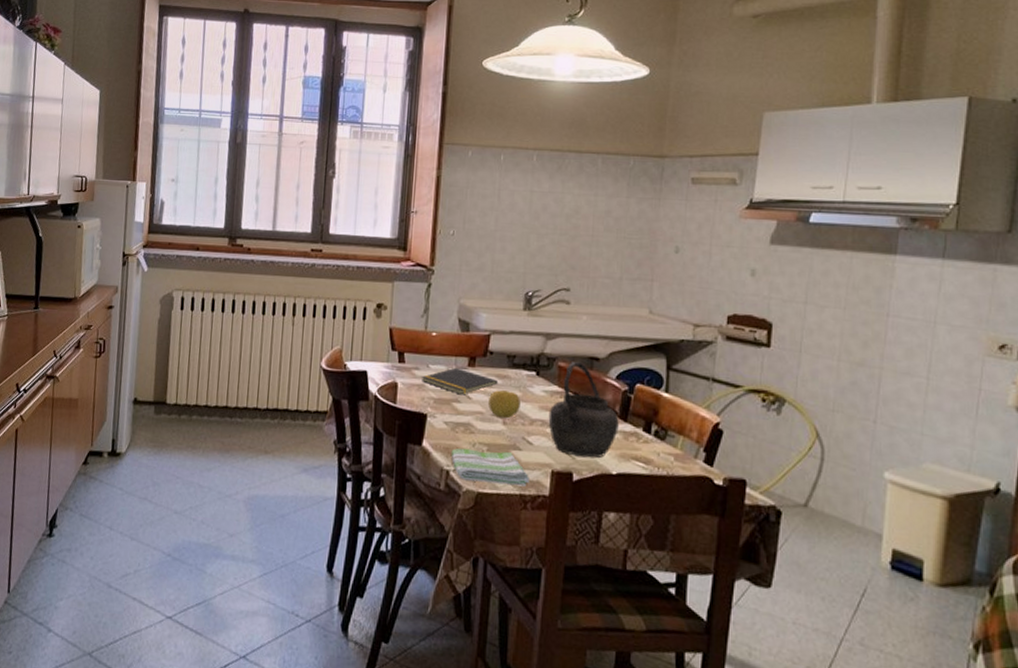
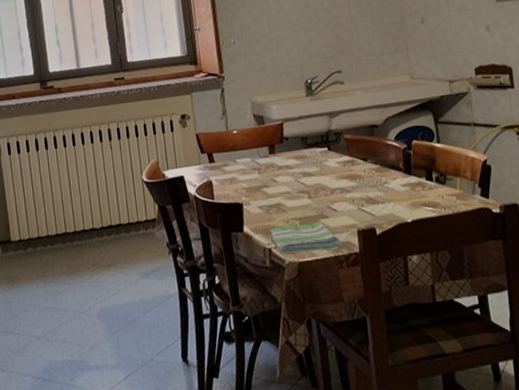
notepad: present [421,367,499,395] -> none [231,157,298,181]
fruit: present [488,390,520,418] -> none [292,168,320,193]
kettle: present [548,361,619,458] -> none [345,131,406,213]

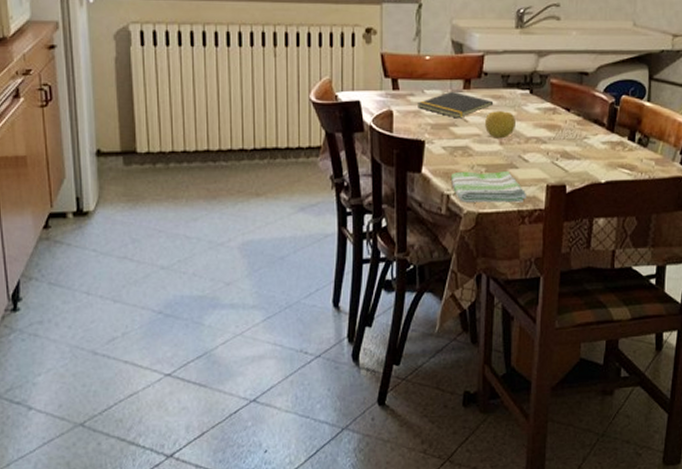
notepad: none [231,157,298,181] -> present [416,91,494,119]
fruit: none [292,168,320,193] -> present [485,111,516,137]

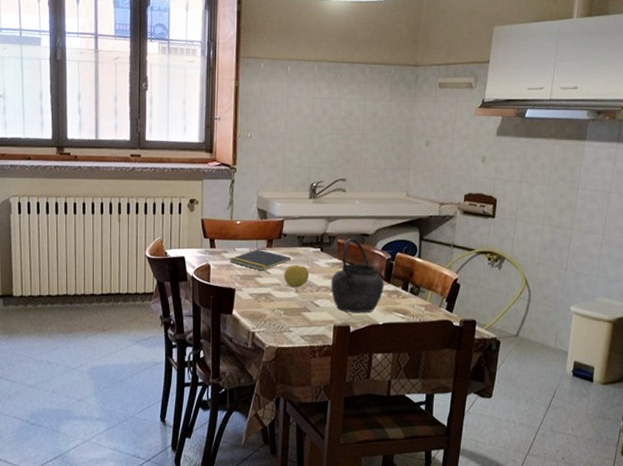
dish towel: present [450,171,526,203] -> none [255,313,317,340]
kettle: none [542,77,607,170] -> present [330,237,384,313]

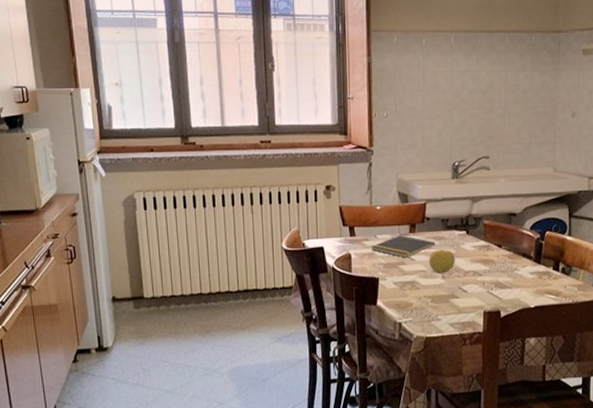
kettle: present [330,237,384,313] -> none [478,218,534,297]

